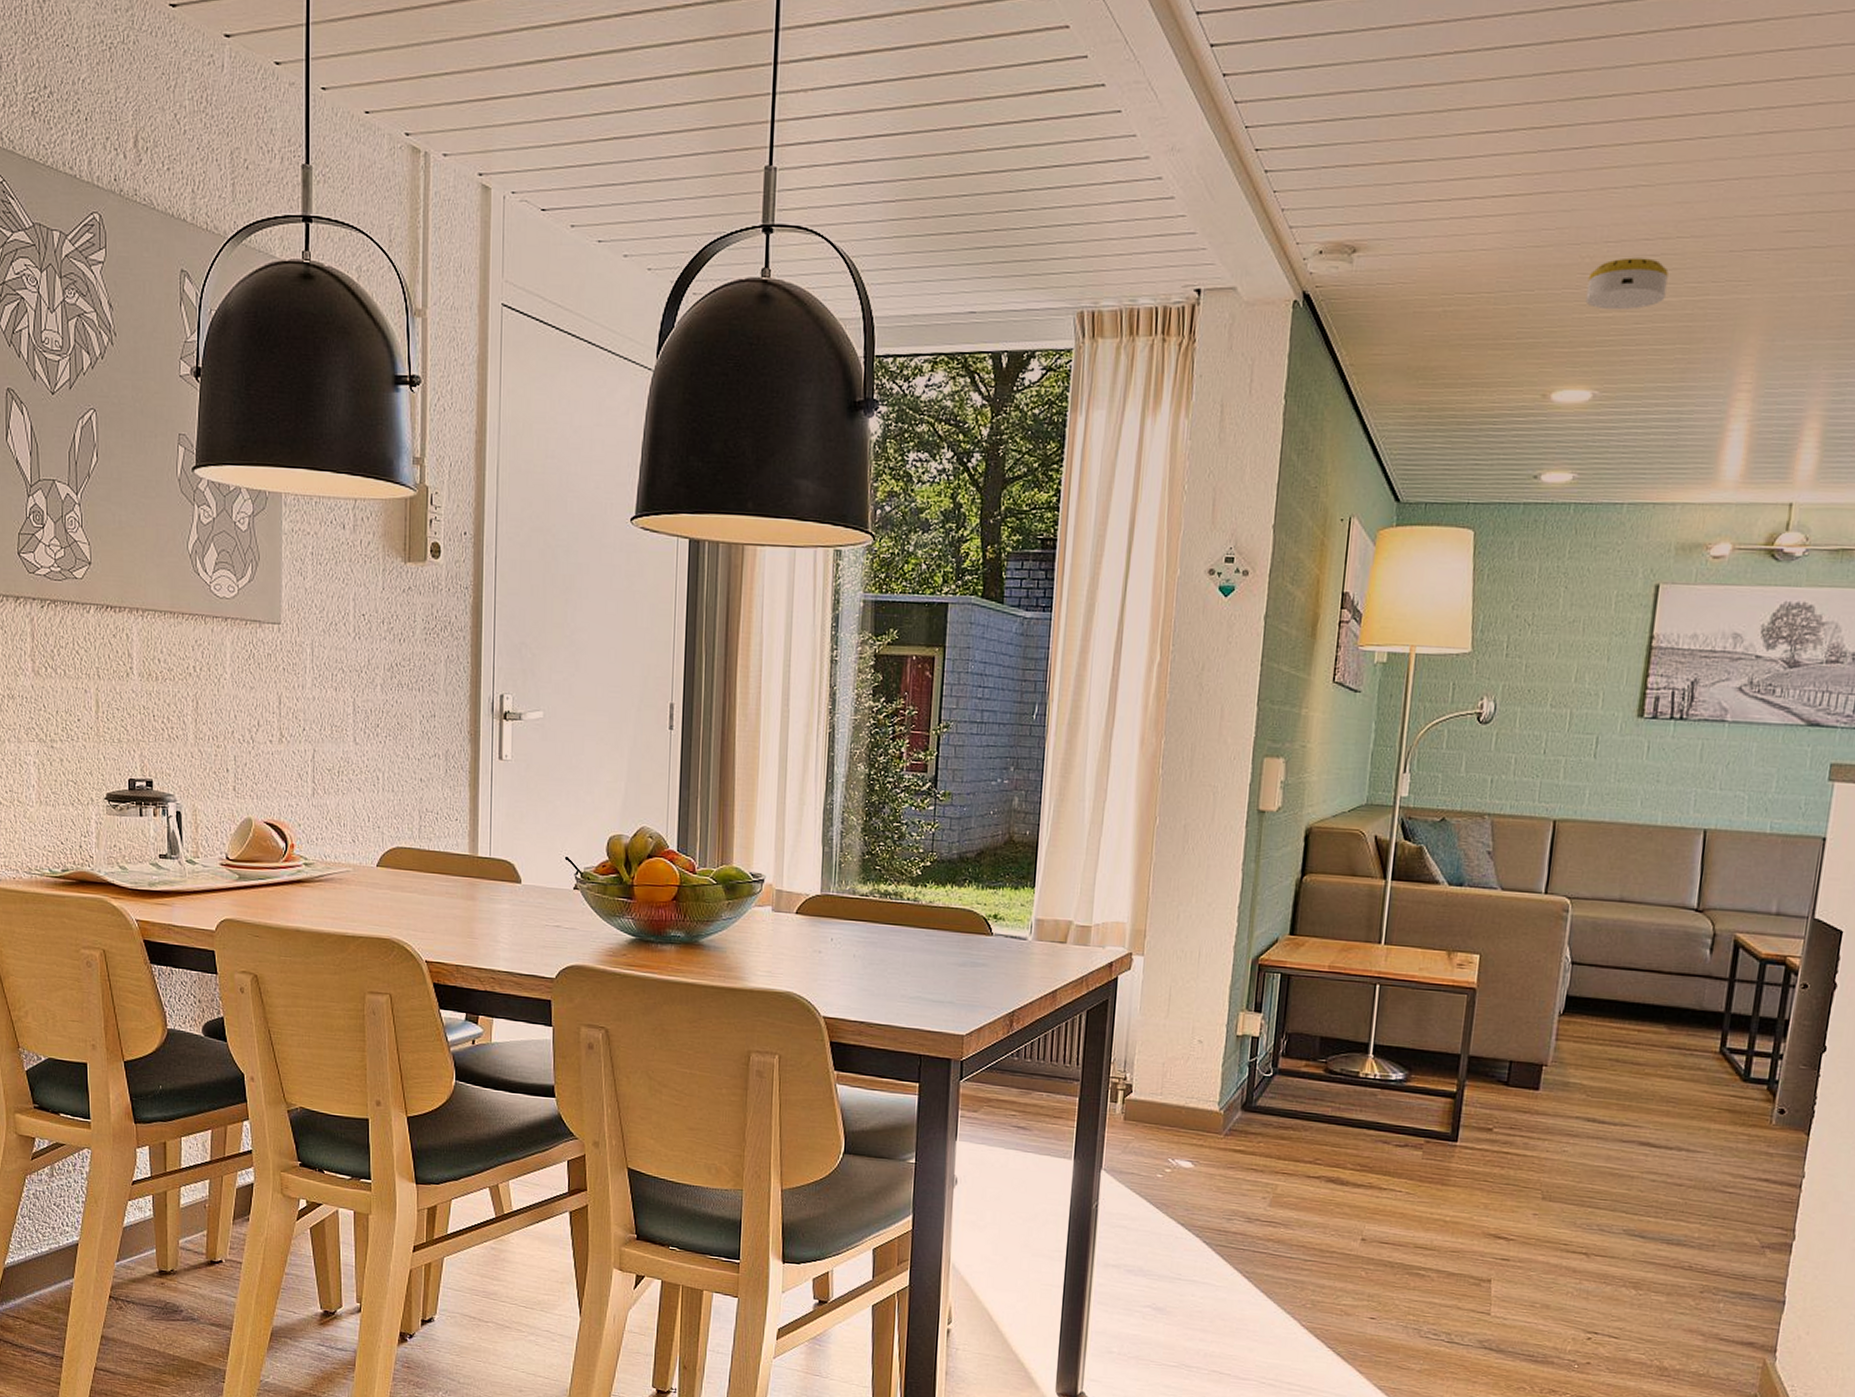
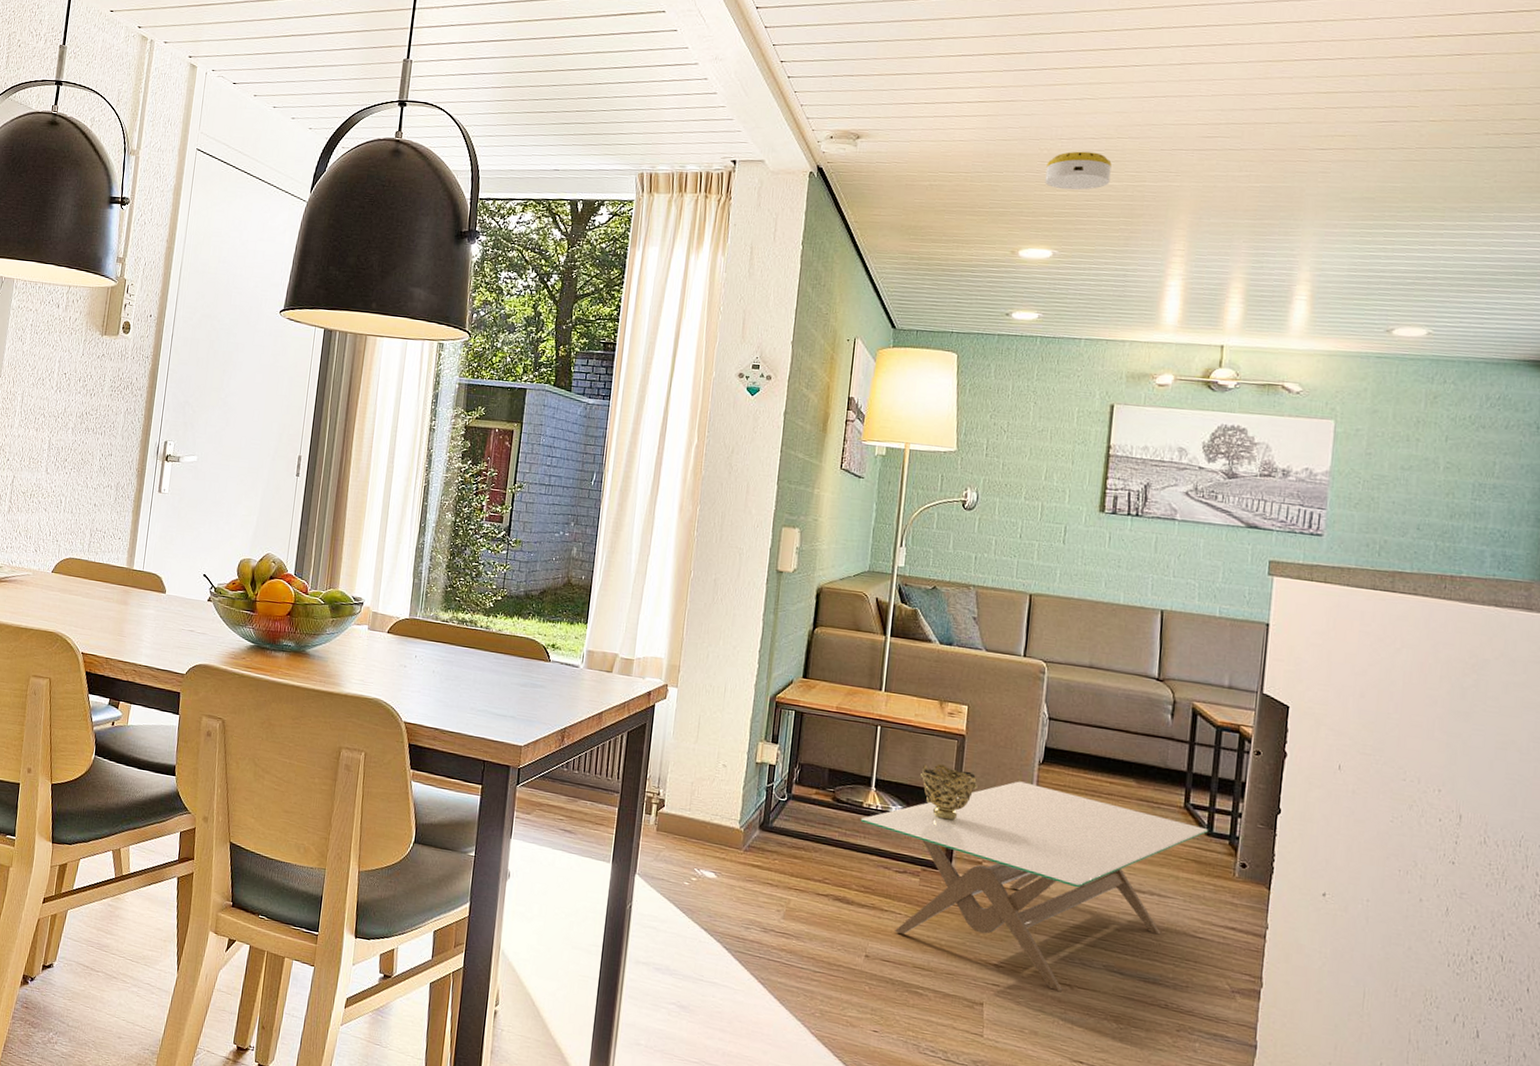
coffee table: none [1356,1036,1745,1262] -> present [860,781,1208,992]
decorative bowl: none [1425,1023,1490,1085] -> present [920,763,978,821]

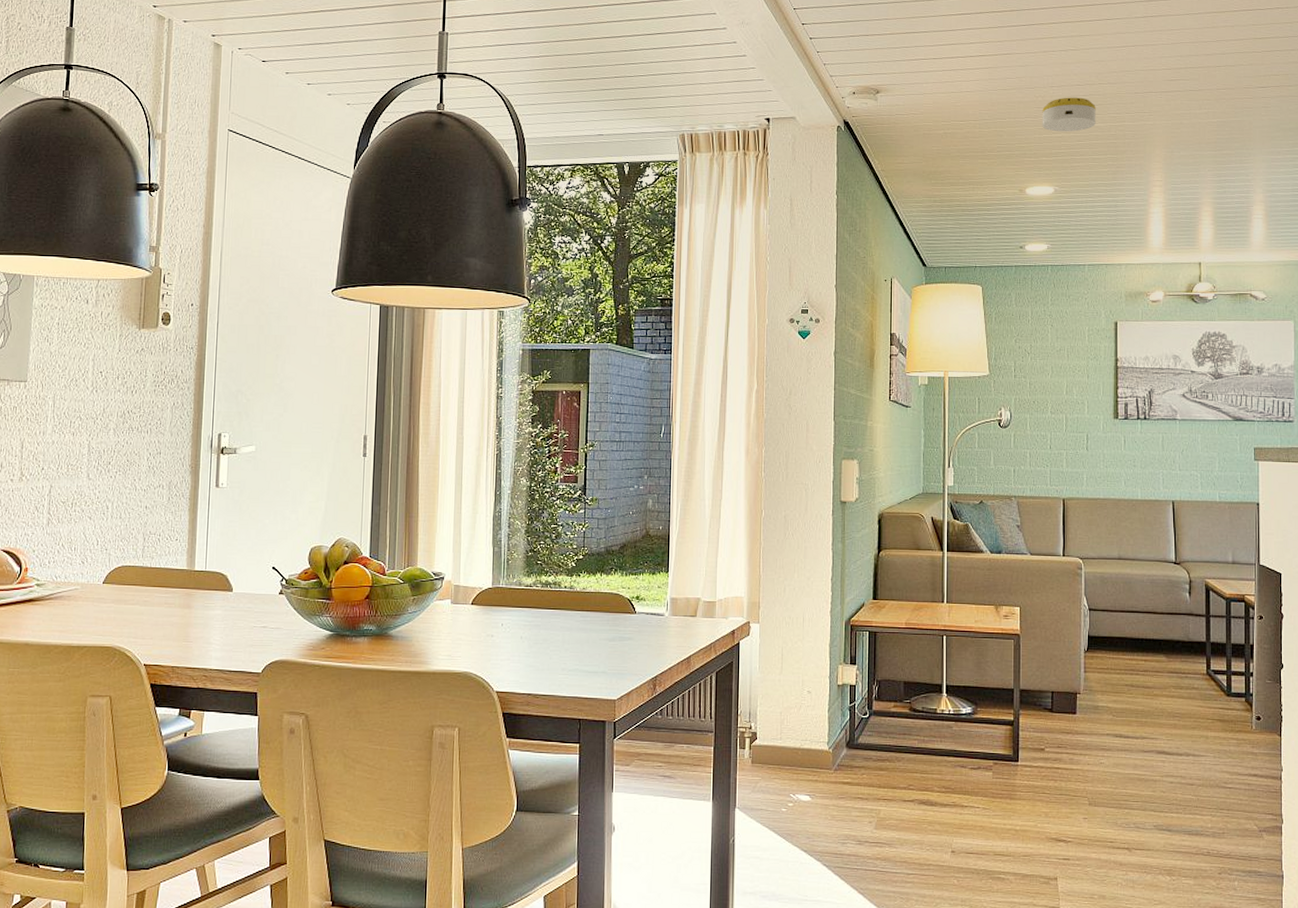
coffee table: present [860,781,1208,992] -> none [935,670,1227,856]
decorative bowl: present [920,763,978,821] -> none [985,664,1035,714]

